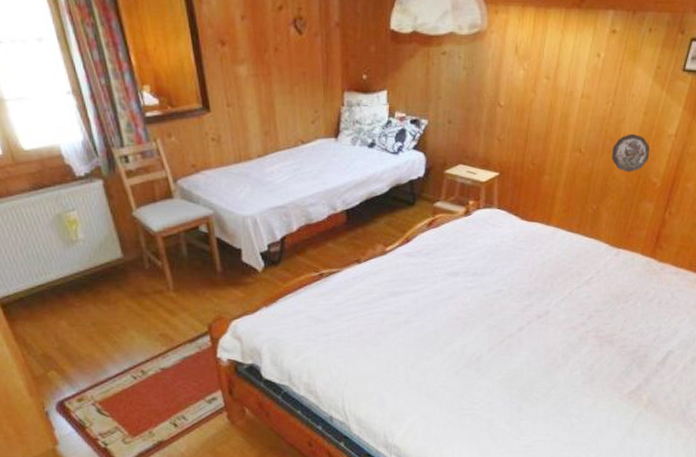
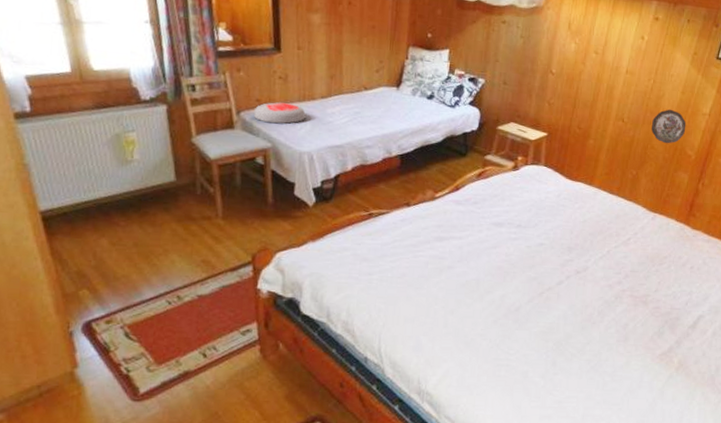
cushion: none [190,166,244,189] -> present [253,102,306,124]

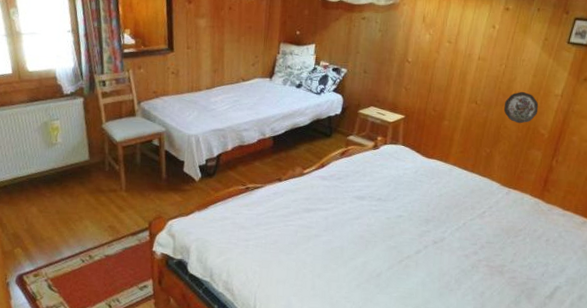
cushion: present [253,102,306,124] -> none [151,93,193,112]

